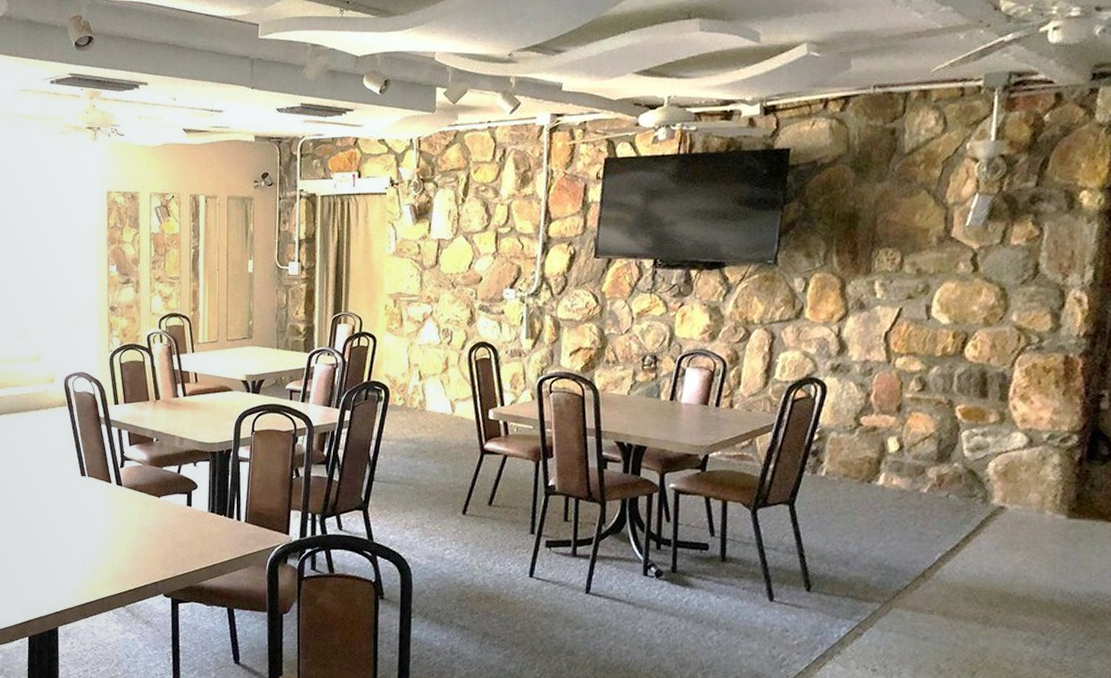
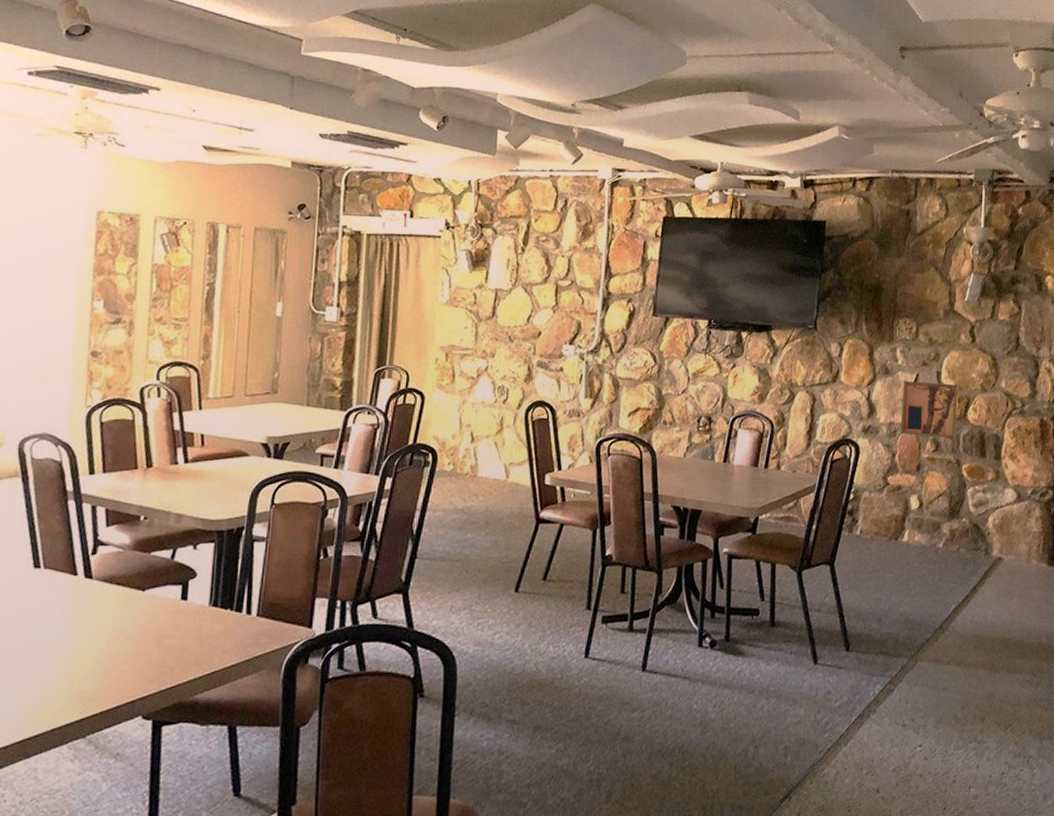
wall art: none [878,316,954,379] -> present [901,380,959,440]

